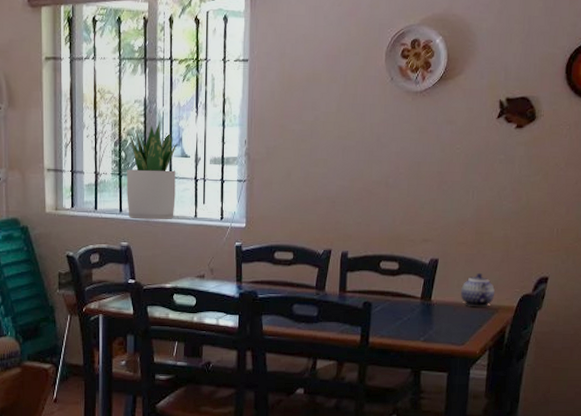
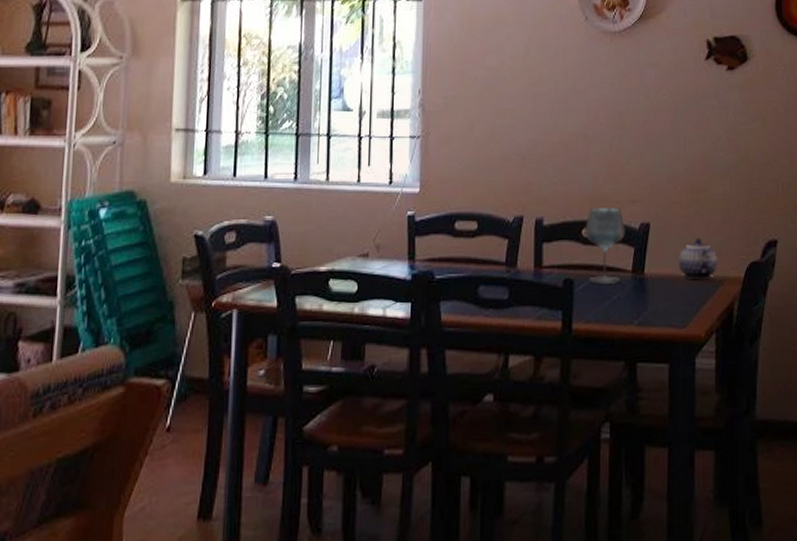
planter: present [127,120,177,220] -> none [274,68,338,187]
wine glass: none [383,245,417,308] -> present [585,208,625,284]

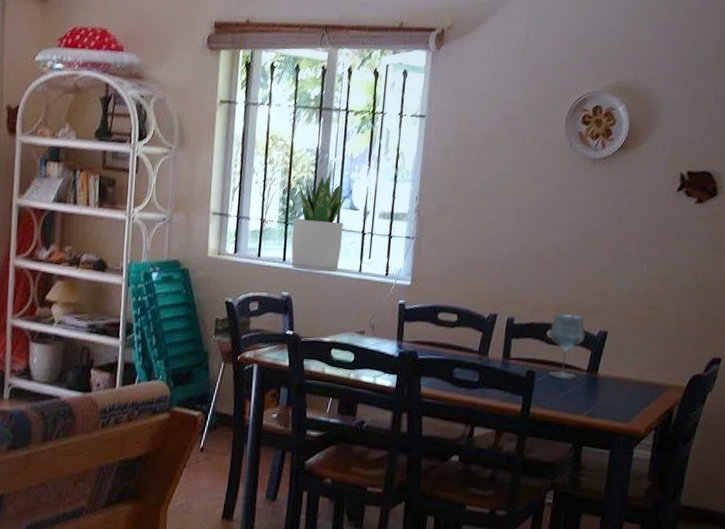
planter: none [274,68,338,187] -> present [291,170,347,273]
teapot: present [678,237,717,280] -> none [628,348,665,385]

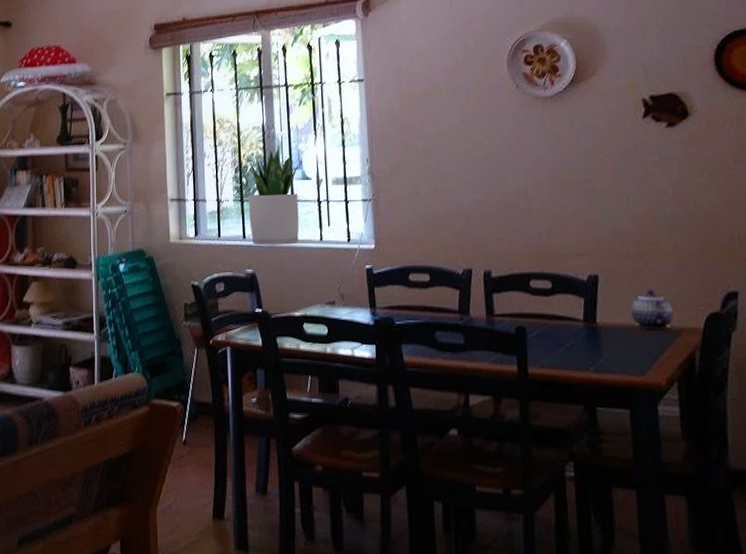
wine glass: present [548,313,585,380] -> none [533,261,574,332]
teapot: none [628,348,665,385] -> present [631,289,674,330]

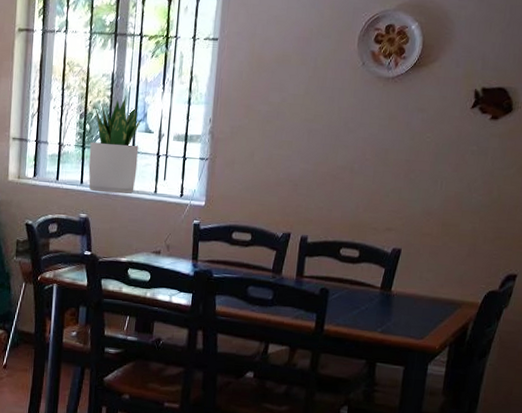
teapot: present [631,289,674,330] -> none [422,265,459,302]

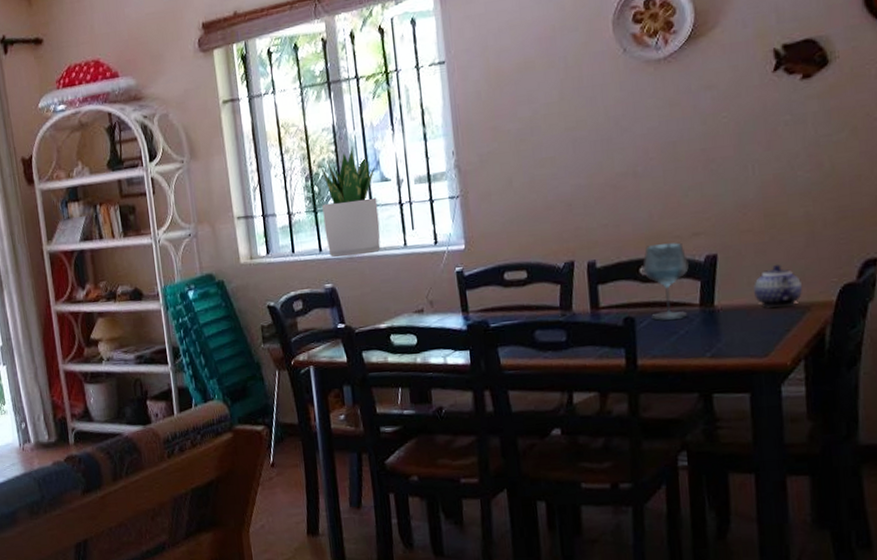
wine glass: none [342,231,379,297] -> present [643,242,689,321]
teapot: none [422,265,459,302] -> present [754,264,802,308]

